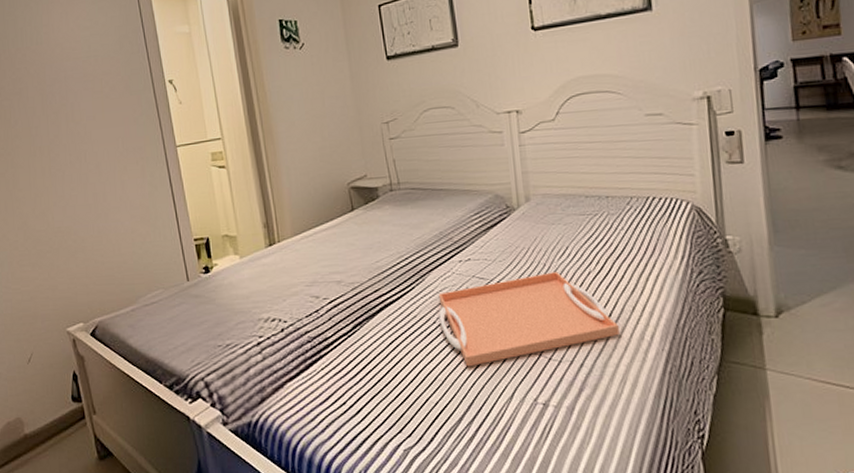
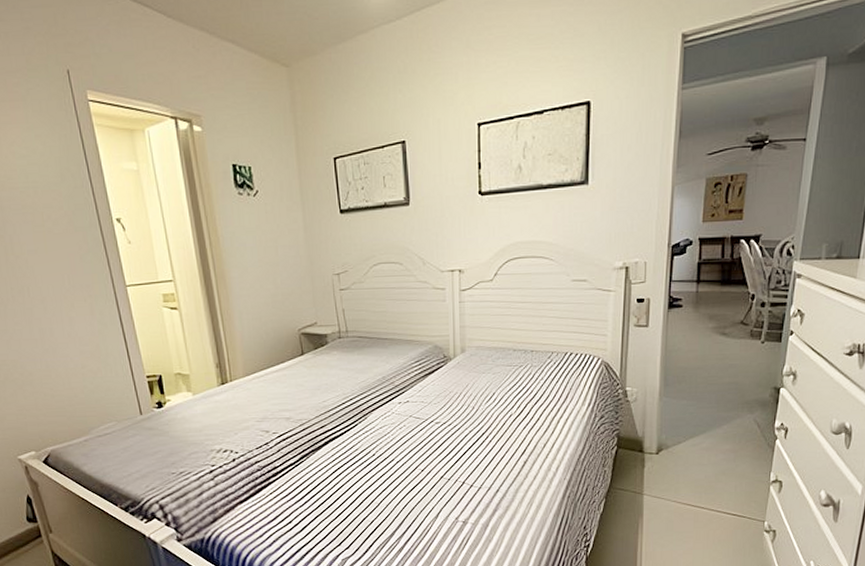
serving tray: present [438,272,620,367] -> none [378,414,531,492]

